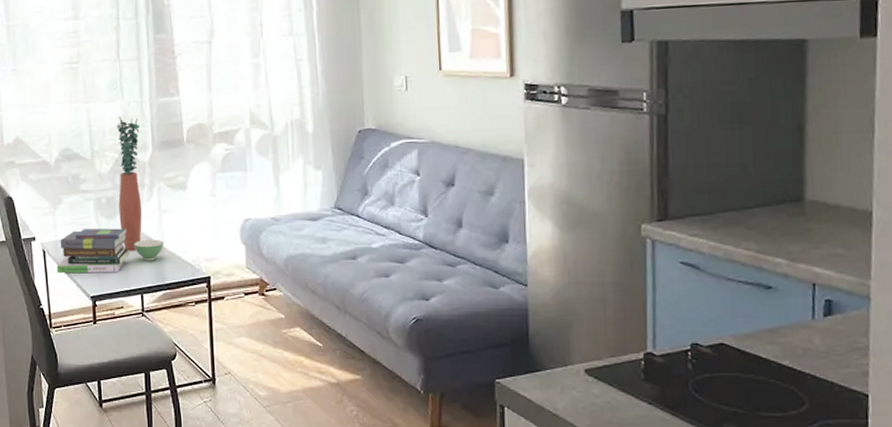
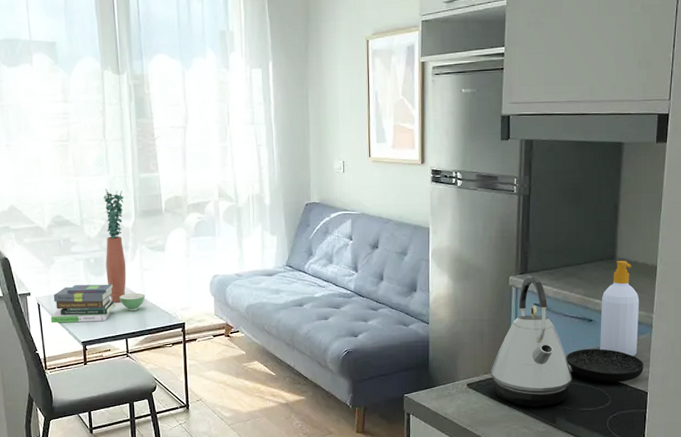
kettle: none [618,222,745,406] -> present [490,275,572,406]
frying pan: none [733,327,860,378] -> present [566,348,644,383]
soap bottle: none [784,202,848,341] -> present [600,260,640,356]

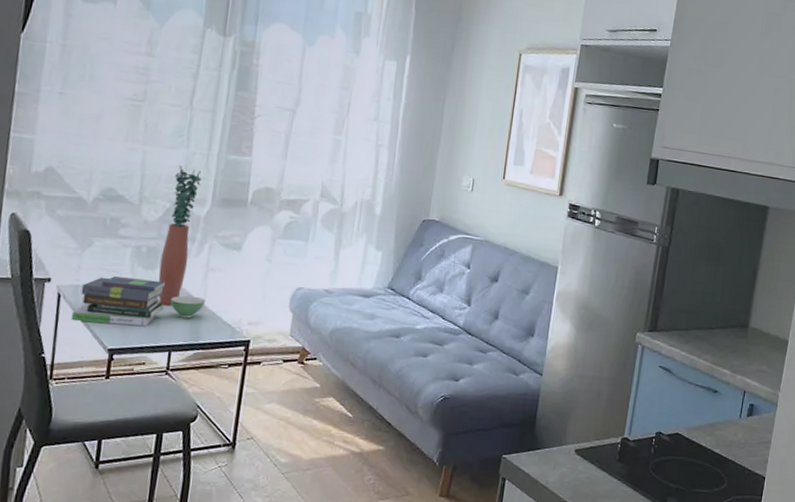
kettle: present [490,275,572,406] -> none [602,334,690,483]
frying pan: present [566,348,644,383] -> none [685,422,765,464]
soap bottle: present [600,260,640,356] -> none [722,329,768,436]

